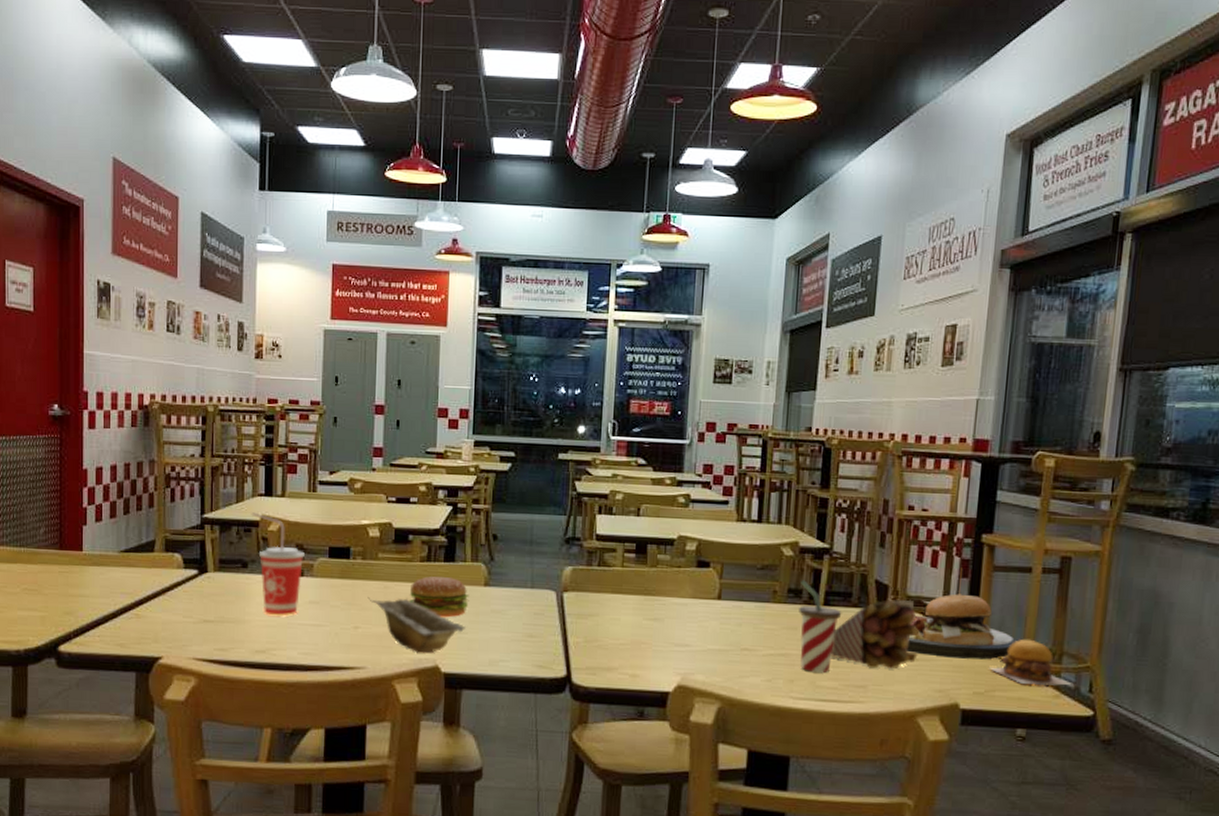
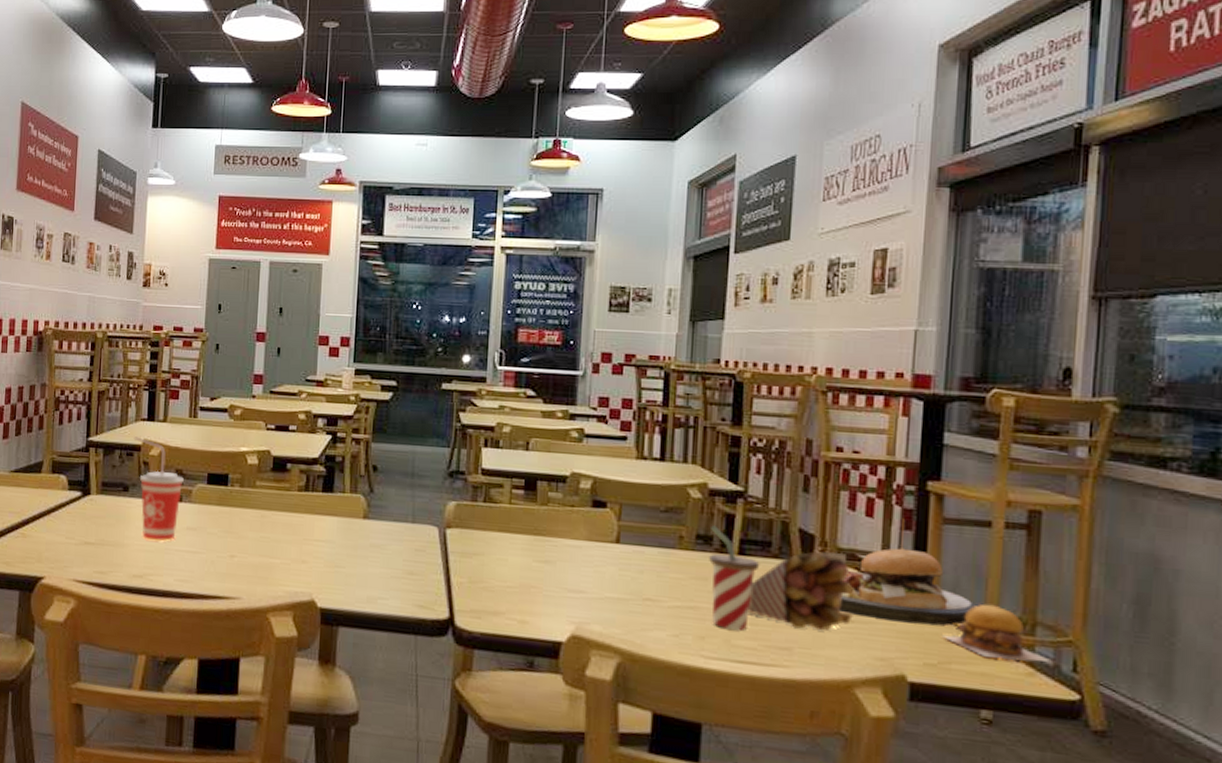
tray: present [367,597,466,653] -> none [244,526,343,586]
hamburger: present [409,576,469,616] -> none [286,506,348,549]

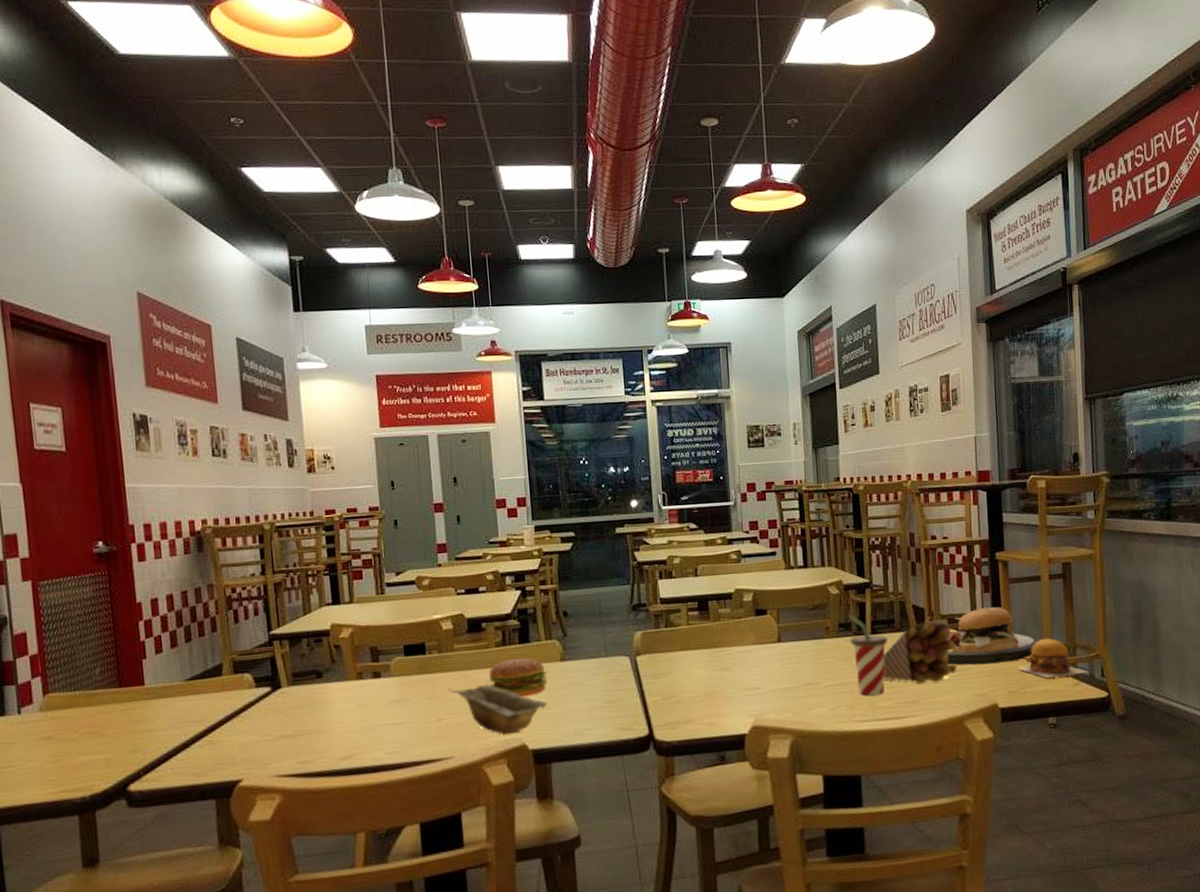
beverage cup: present [133,436,184,542] -> none [320,622,380,721]
tray: none [244,526,343,586] -> present [448,684,548,735]
hamburger: none [286,506,348,549] -> present [488,658,548,696]

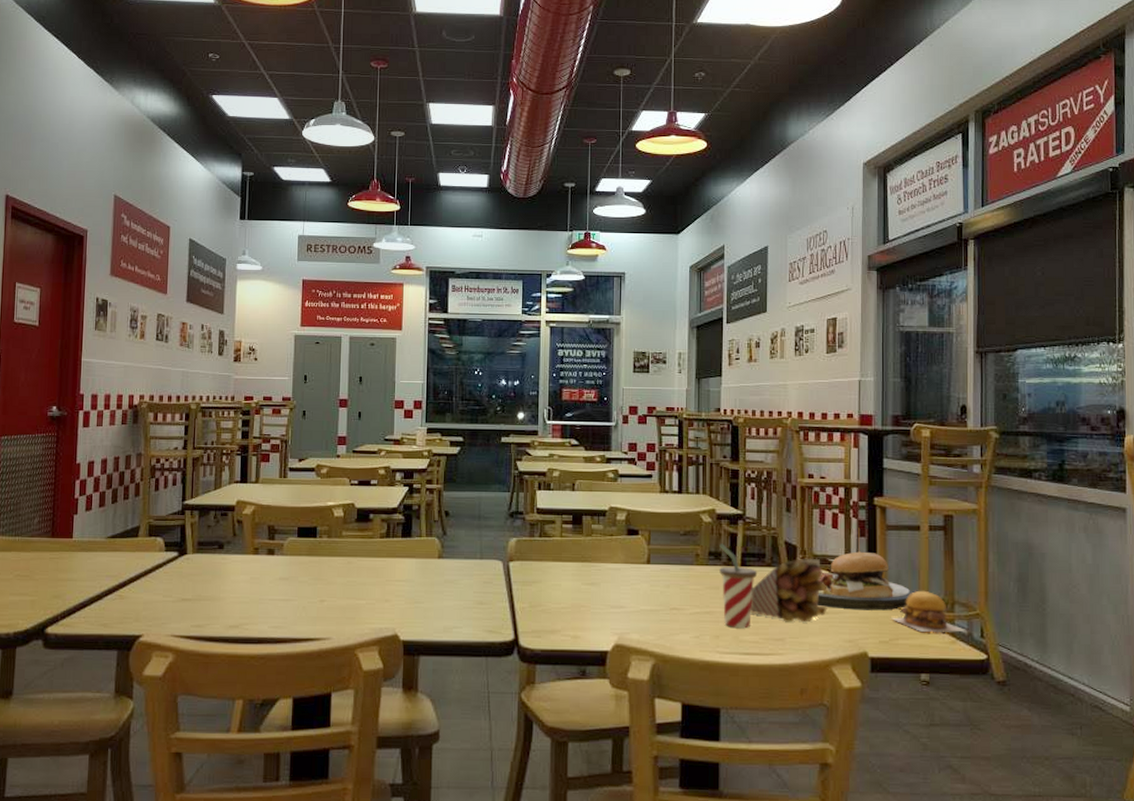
tray: present [448,684,548,735] -> none [332,572,422,623]
hamburger: present [488,658,548,696] -> none [370,551,425,588]

